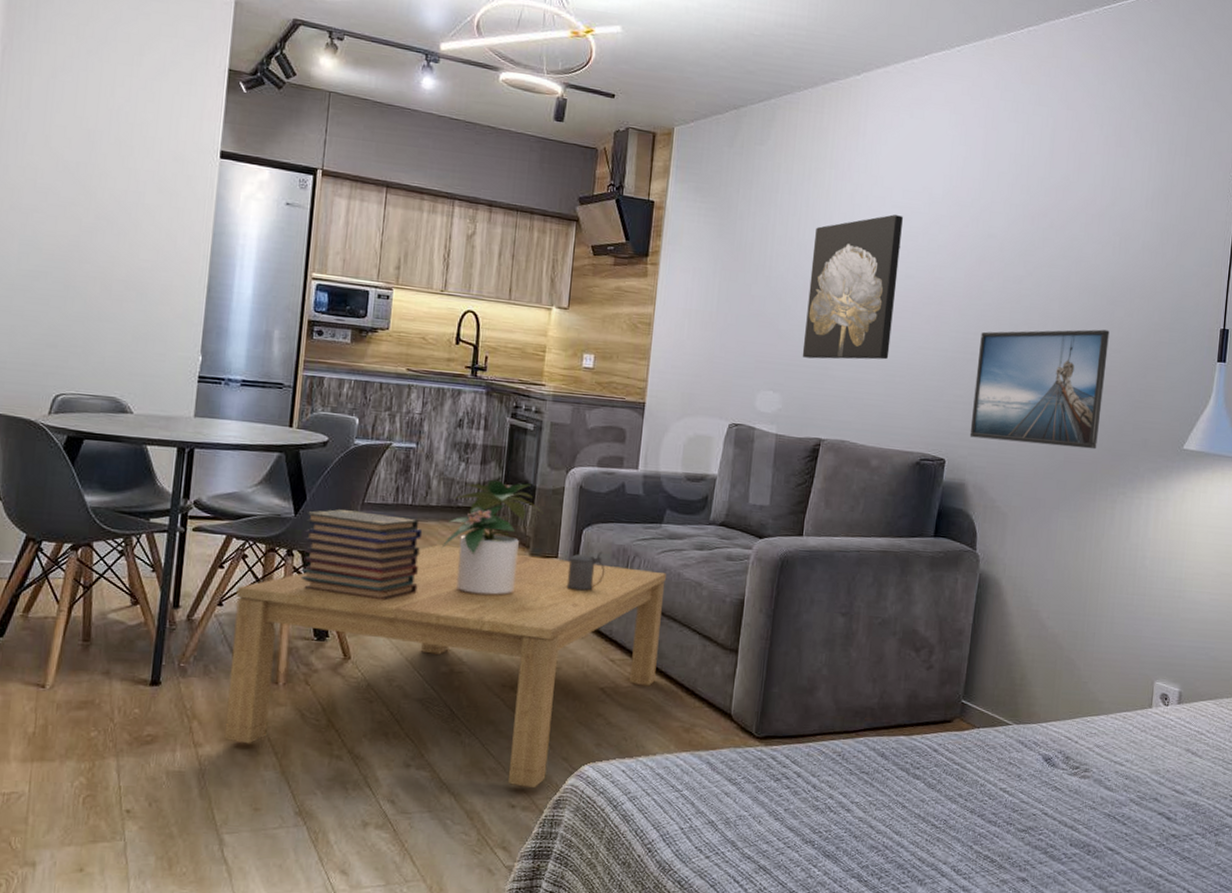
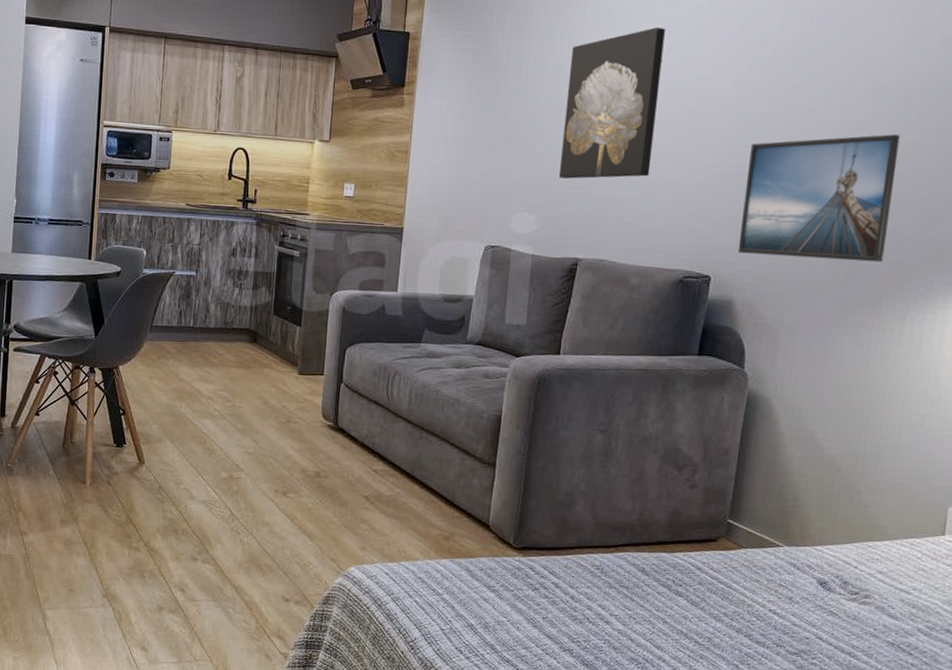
coffee table: present [224,545,666,789] -> none [44,363,425,585]
book stack: present [300,509,423,601] -> none [101,331,203,413]
potted plant: present [441,479,545,596] -> none [219,303,311,410]
beer stein: present [566,551,605,592] -> none [332,369,368,407]

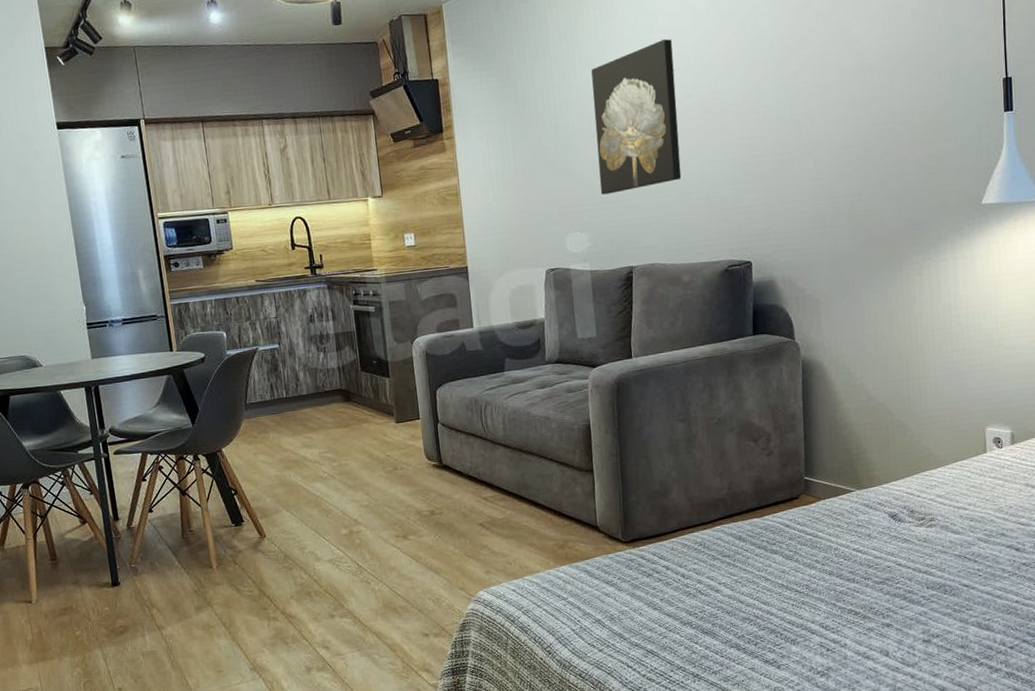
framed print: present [737,134,900,263] -> none [766,105,896,236]

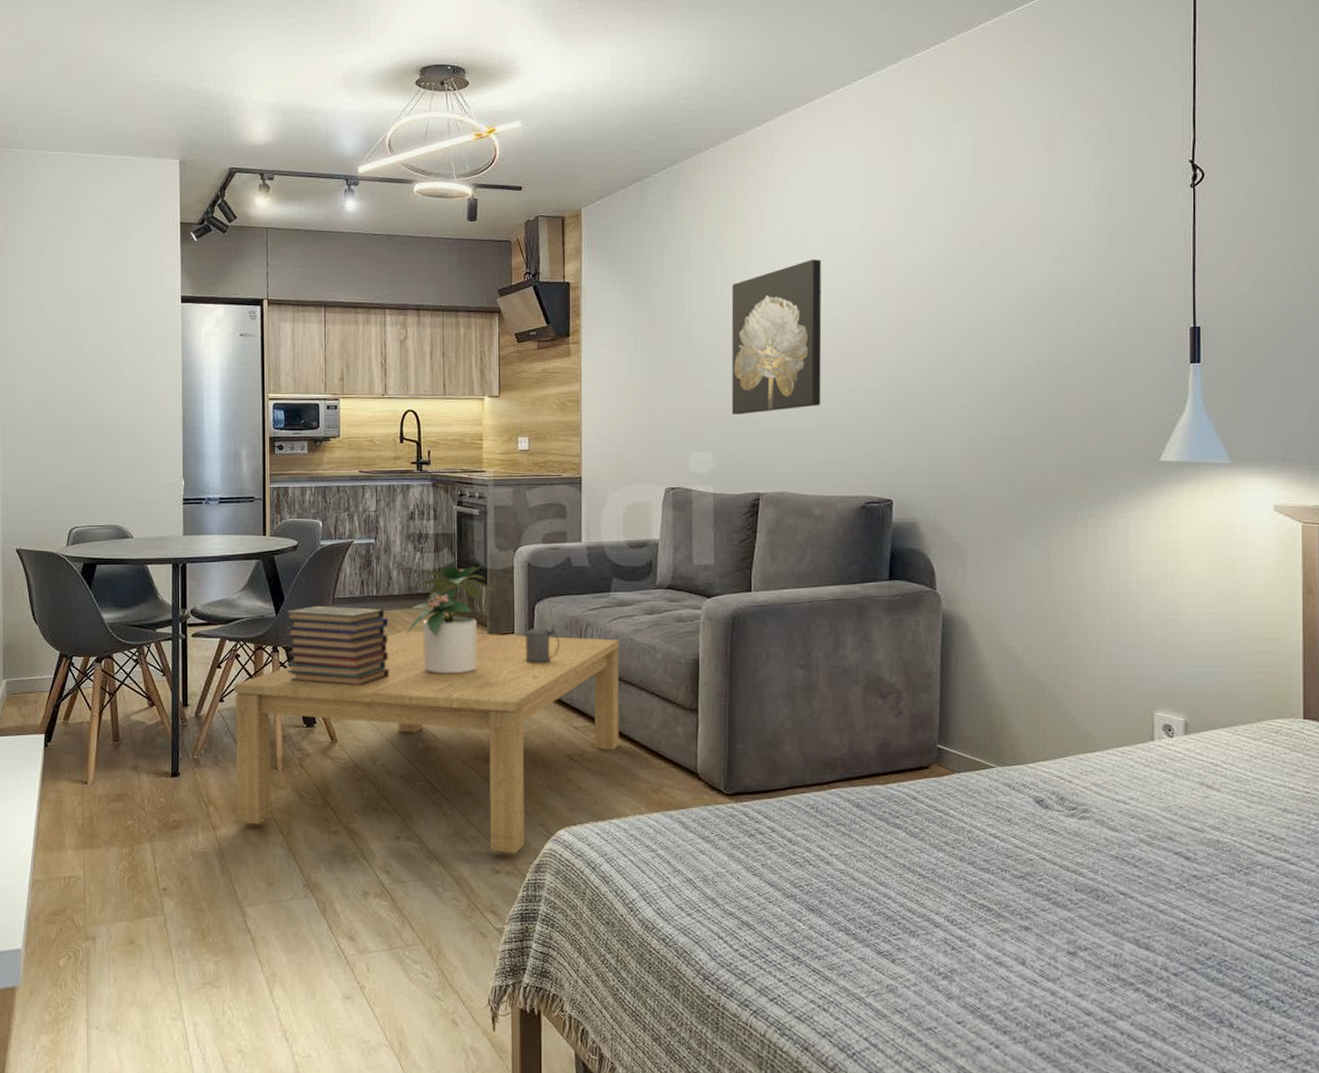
coffee table: none [160,414,525,621] -> present [234,631,619,854]
book stack: none [200,409,308,486] -> present [285,605,389,686]
potted plant: none [319,359,400,464] -> present [406,565,498,675]
beer stein: none [429,406,463,445] -> present [525,624,560,664]

